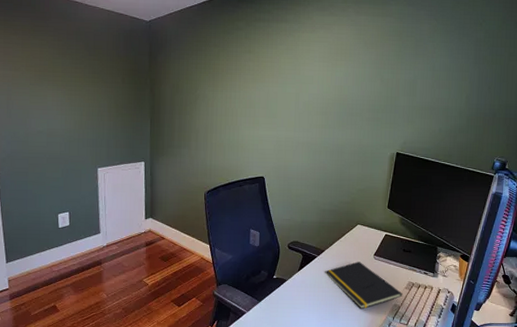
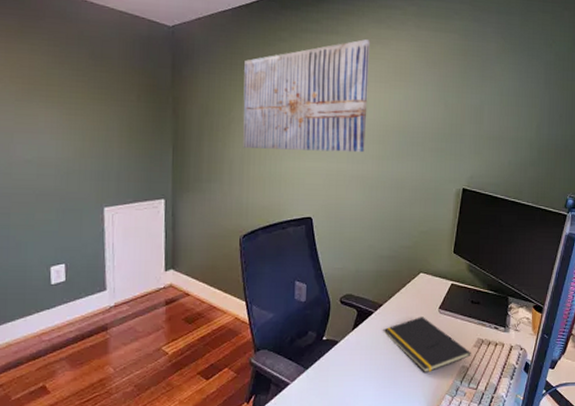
wall art: none [207,25,315,123] -> present [243,38,371,153]

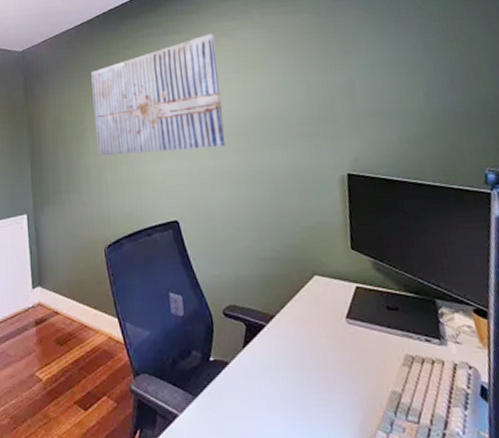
notepad: present [383,317,471,374] -> none [281,329,402,402]

